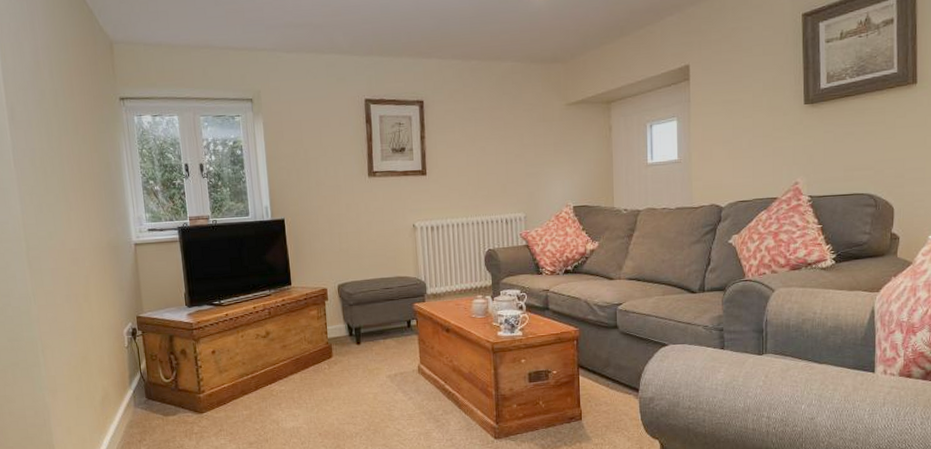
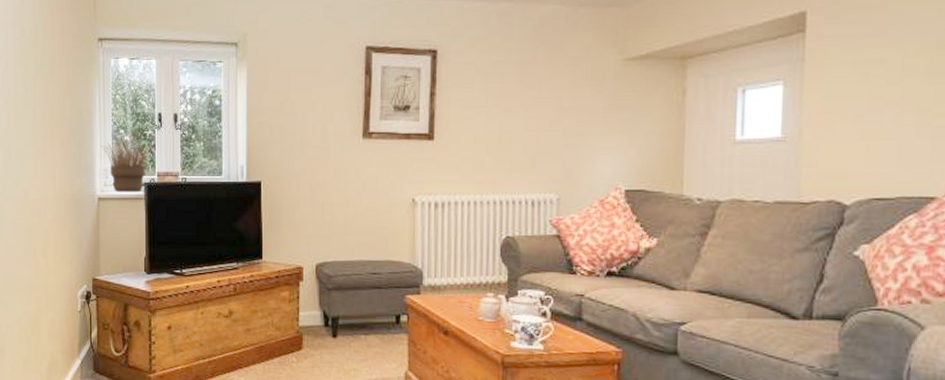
potted plant: none [132,191,184,238] -> present [100,141,155,193]

